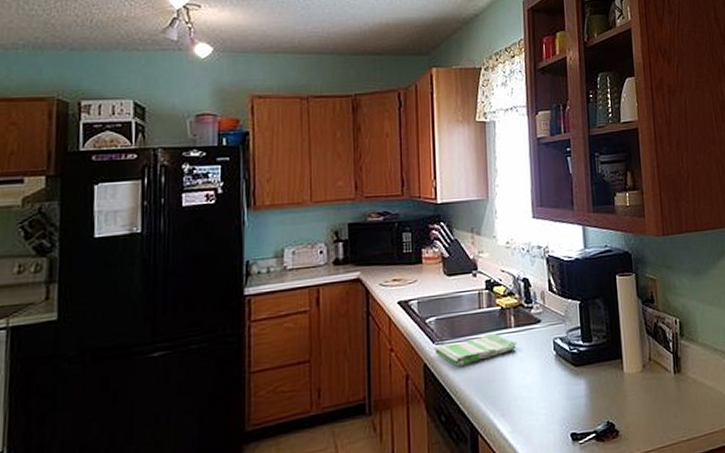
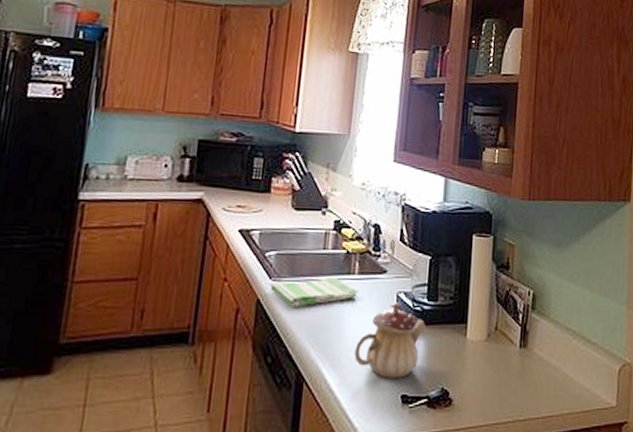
teapot: none [521,348,584,420] -> present [354,302,426,378]

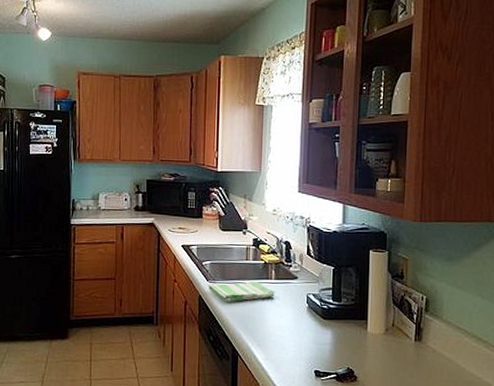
teapot: present [354,302,426,378] -> none [275,301,332,358]

